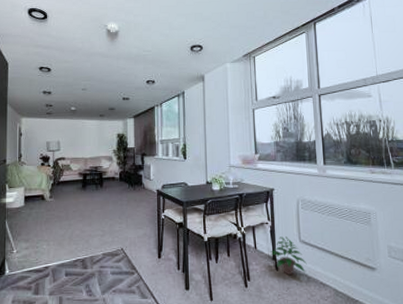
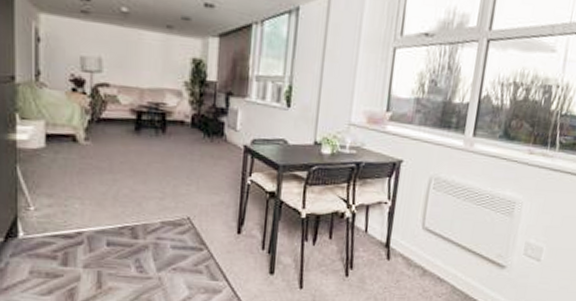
potted plant: present [270,236,307,275] -> none [383,221,426,266]

